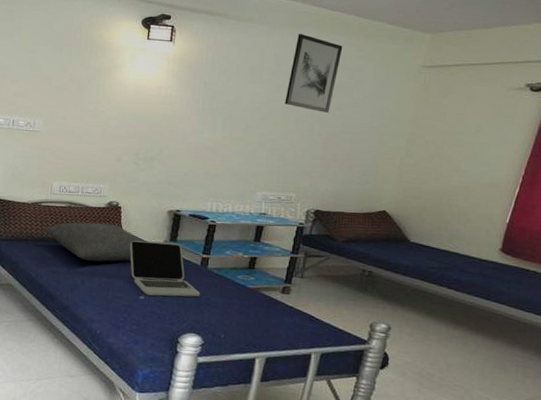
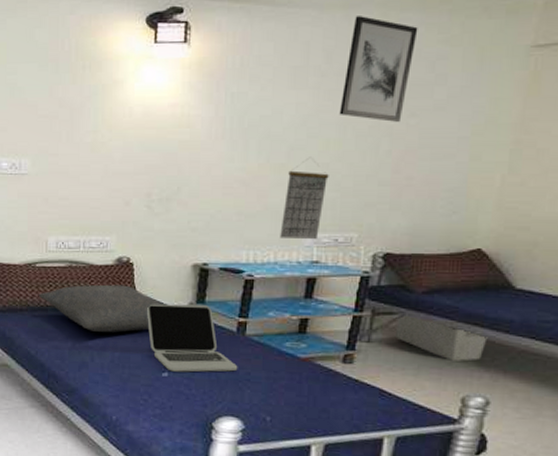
calendar: none [237,137,276,197] -> present [280,161,329,240]
storage bin: none [322,257,390,296] -> present [396,314,488,361]

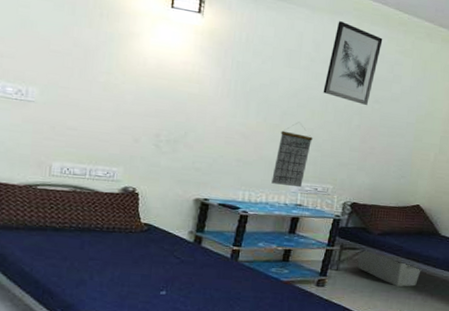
pillow: present [38,284,162,333] -> none [37,209,164,254]
laptop: present [146,303,238,372] -> none [148,230,230,291]

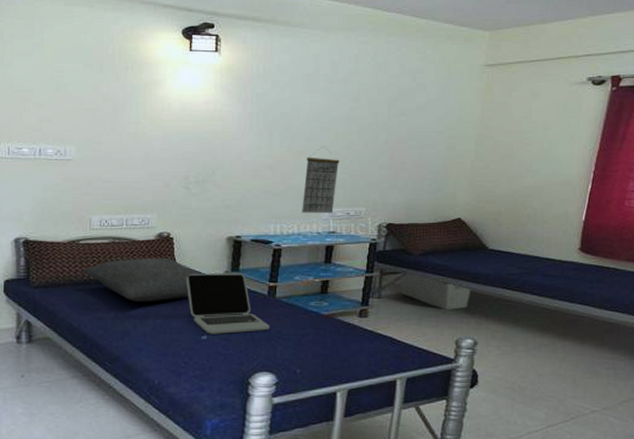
pillow: none [37,209,164,254] -> present [81,257,200,303]
laptop: none [148,230,230,291] -> present [185,273,270,334]
wall art: present [323,21,383,105] -> none [345,37,401,119]

